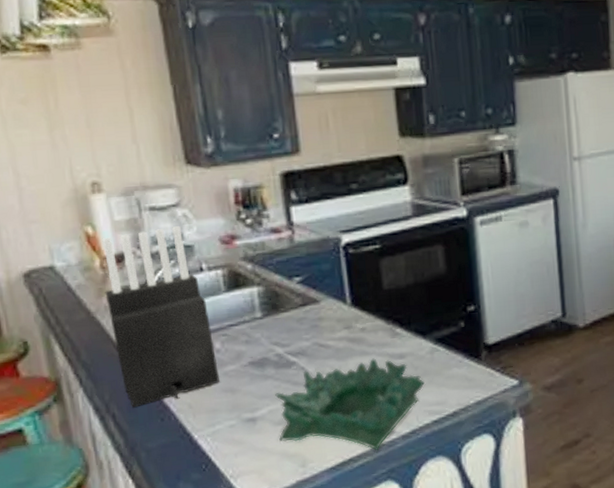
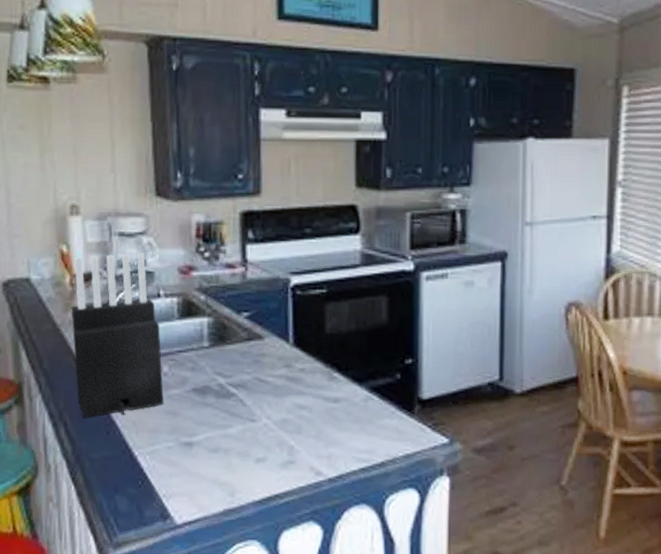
decorative bowl: present [275,358,425,451] -> none [212,399,356,490]

